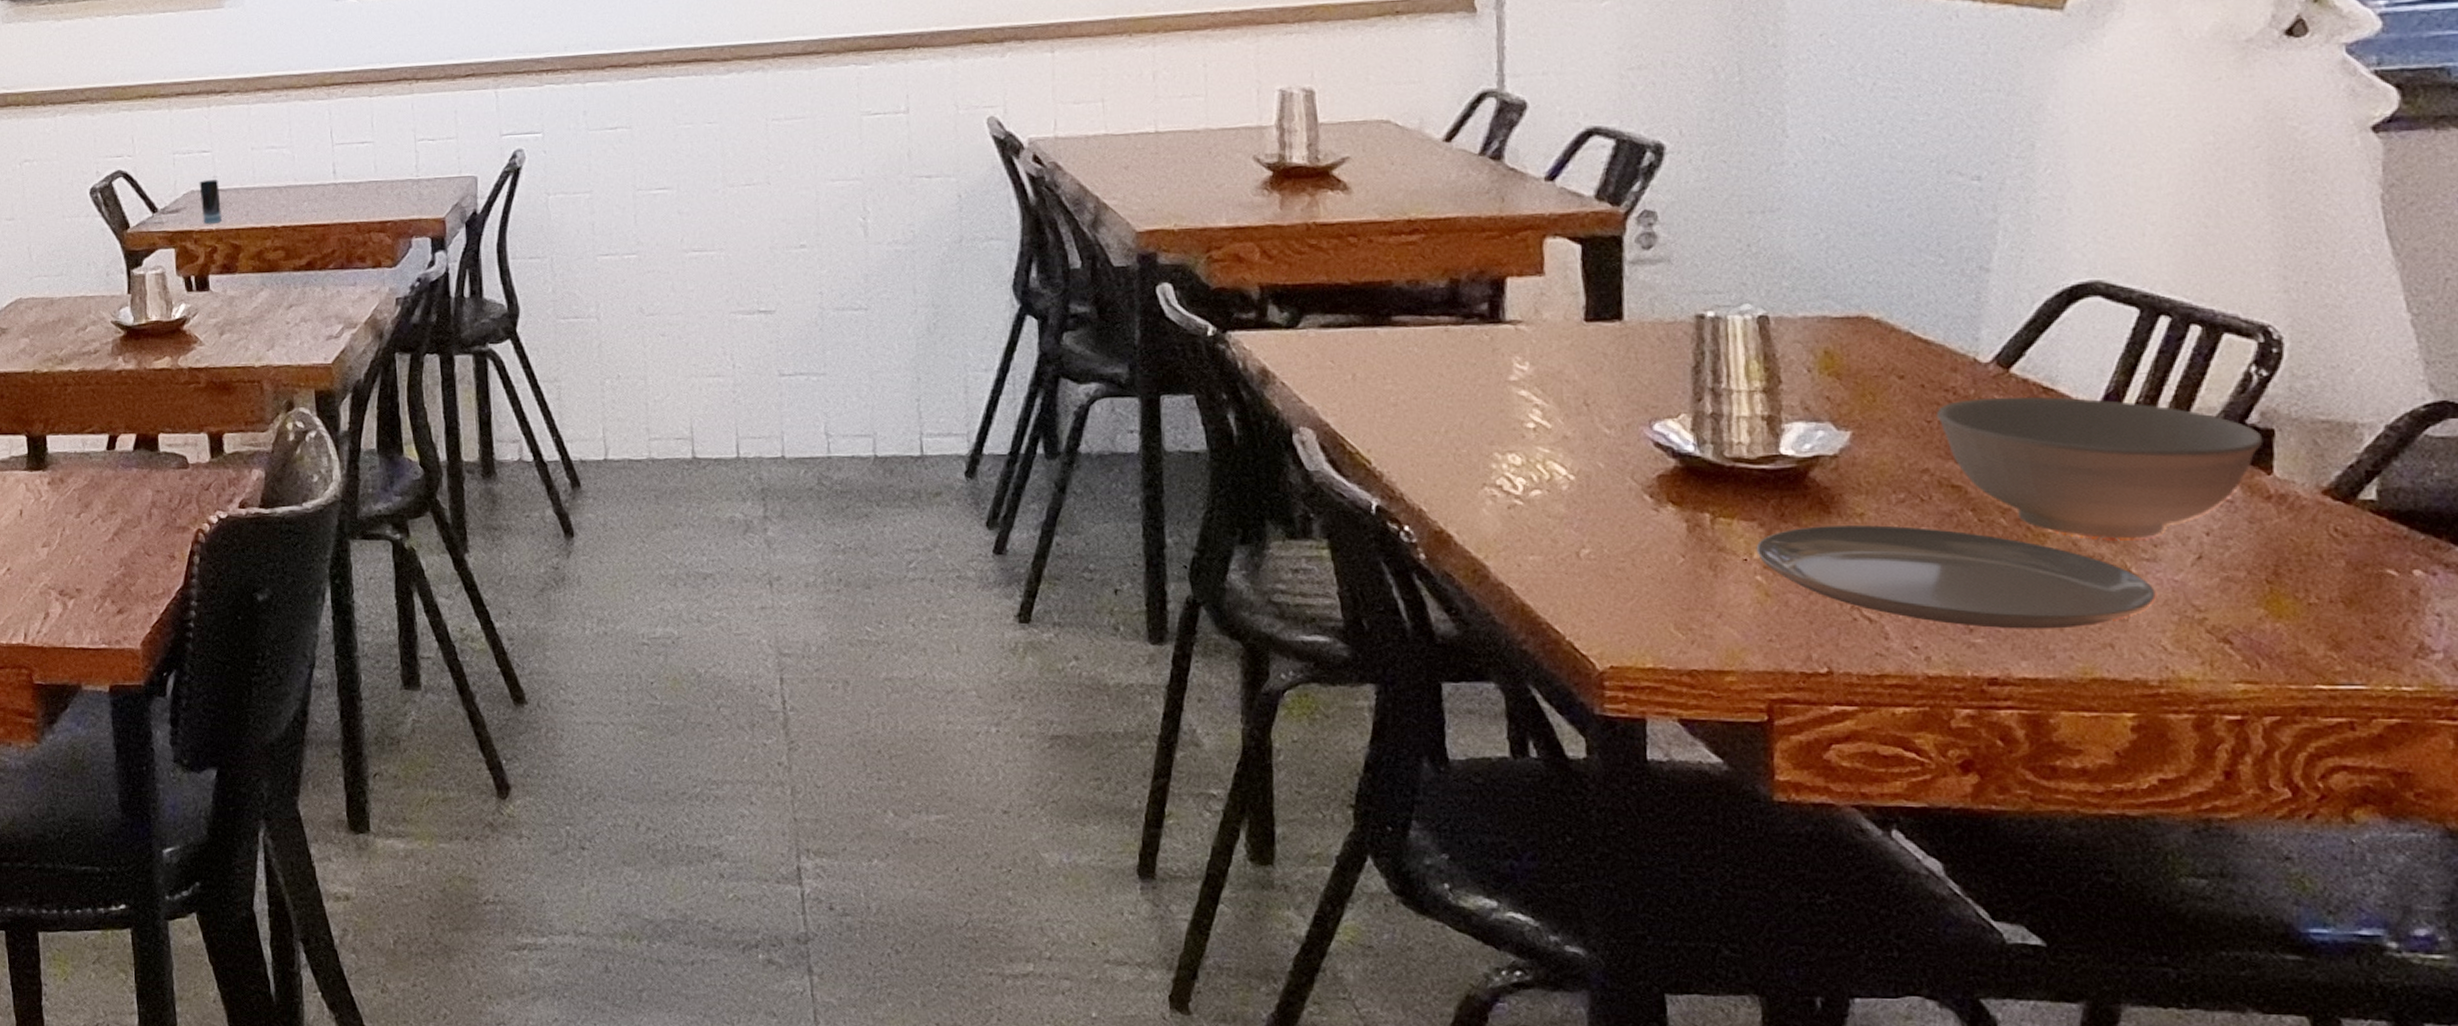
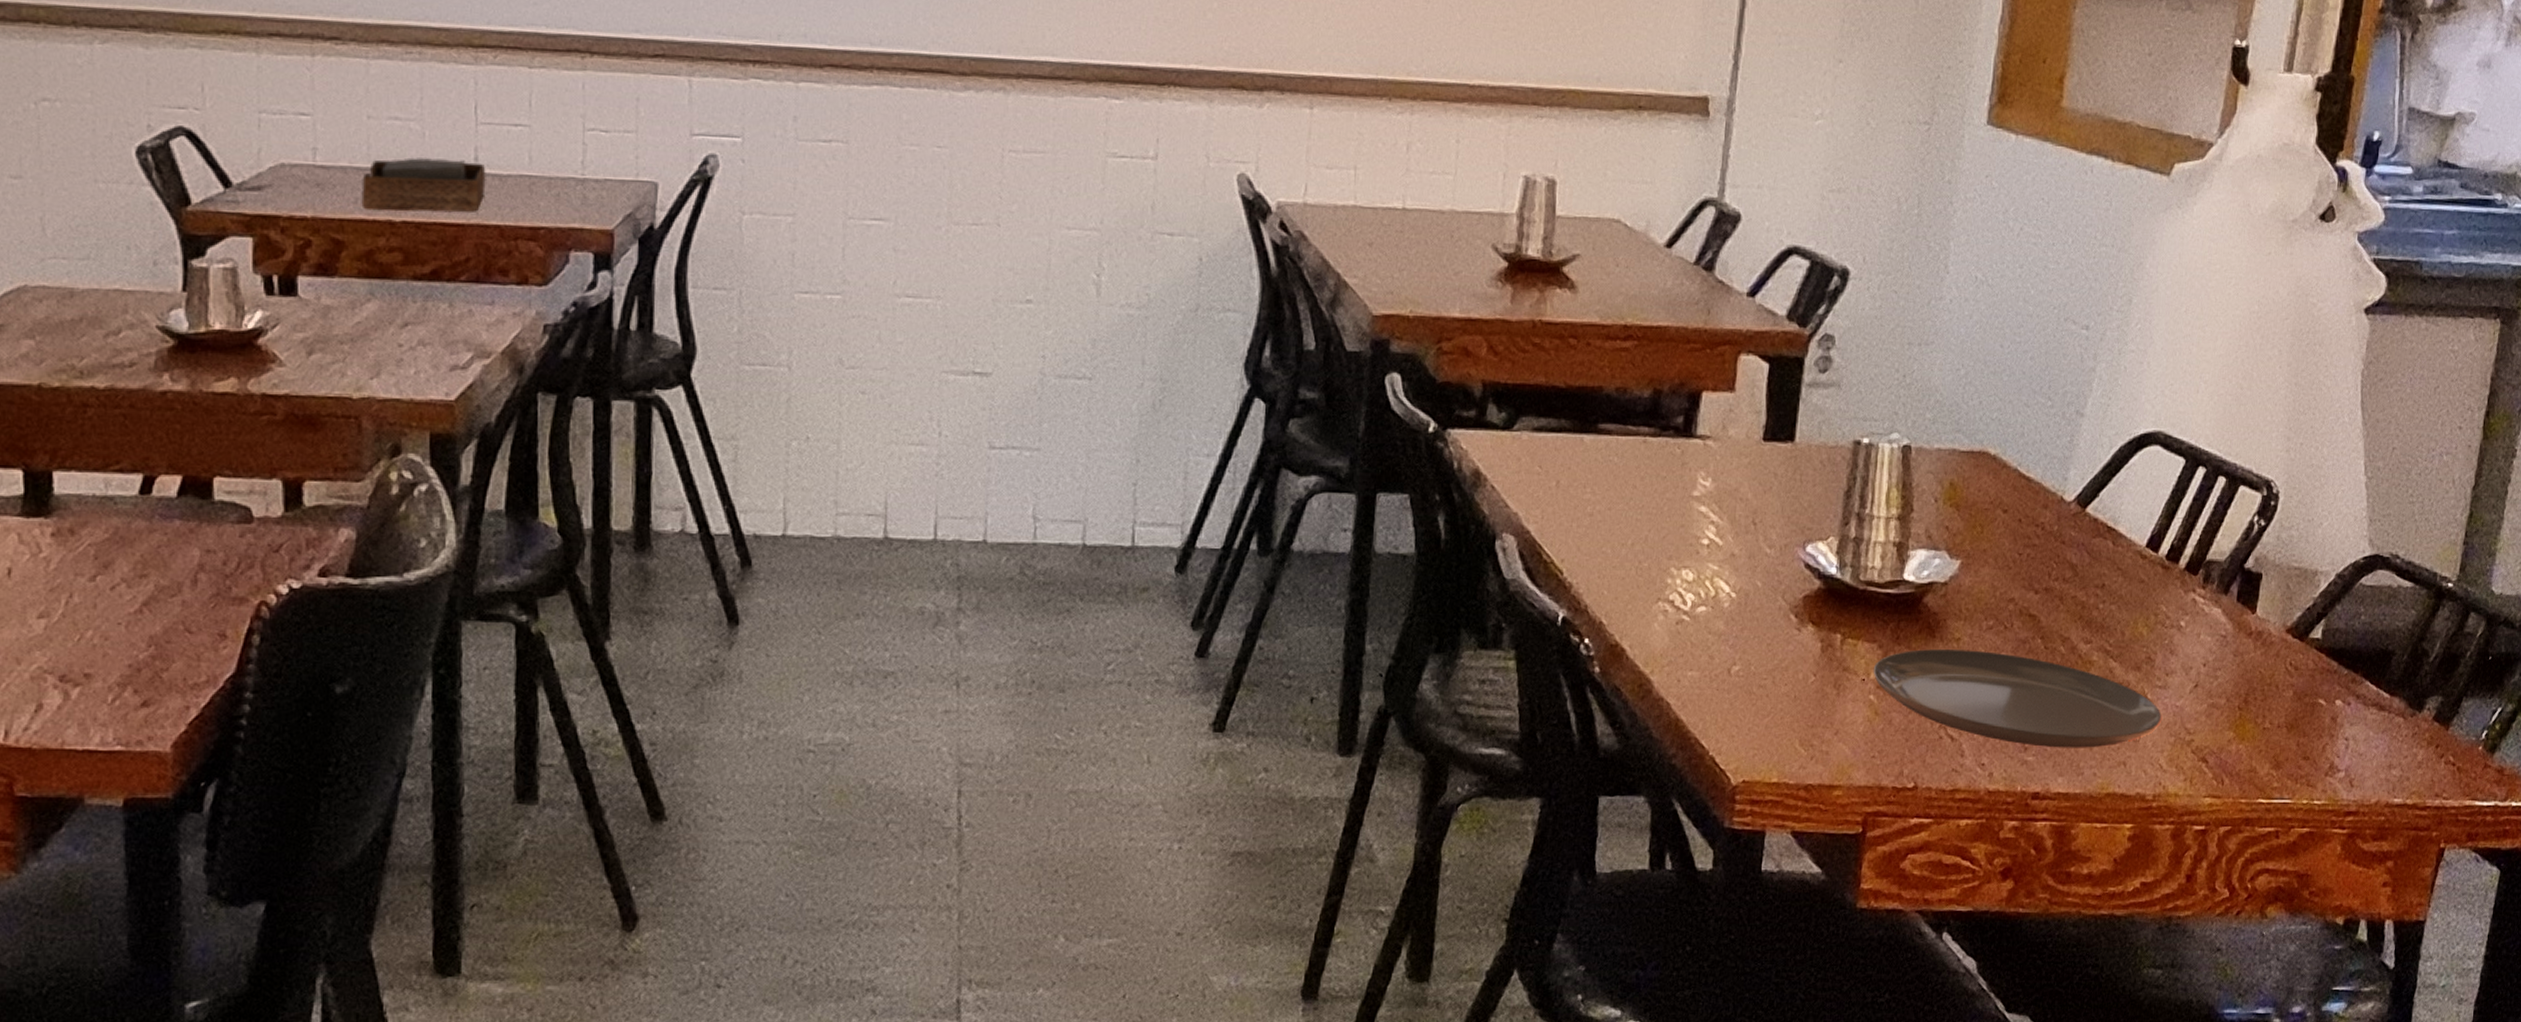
cup: present [199,180,222,225] -> none [292,151,321,211]
napkin holder: none [250,174,343,220] -> present [361,157,486,214]
bowl: present [1935,396,2264,539] -> none [2026,534,2254,668]

